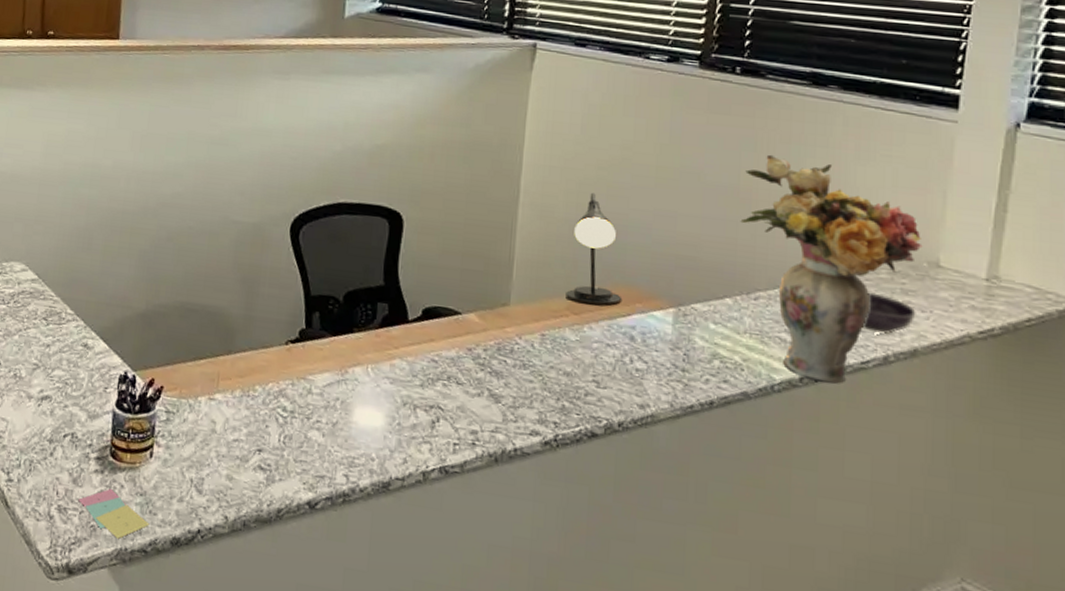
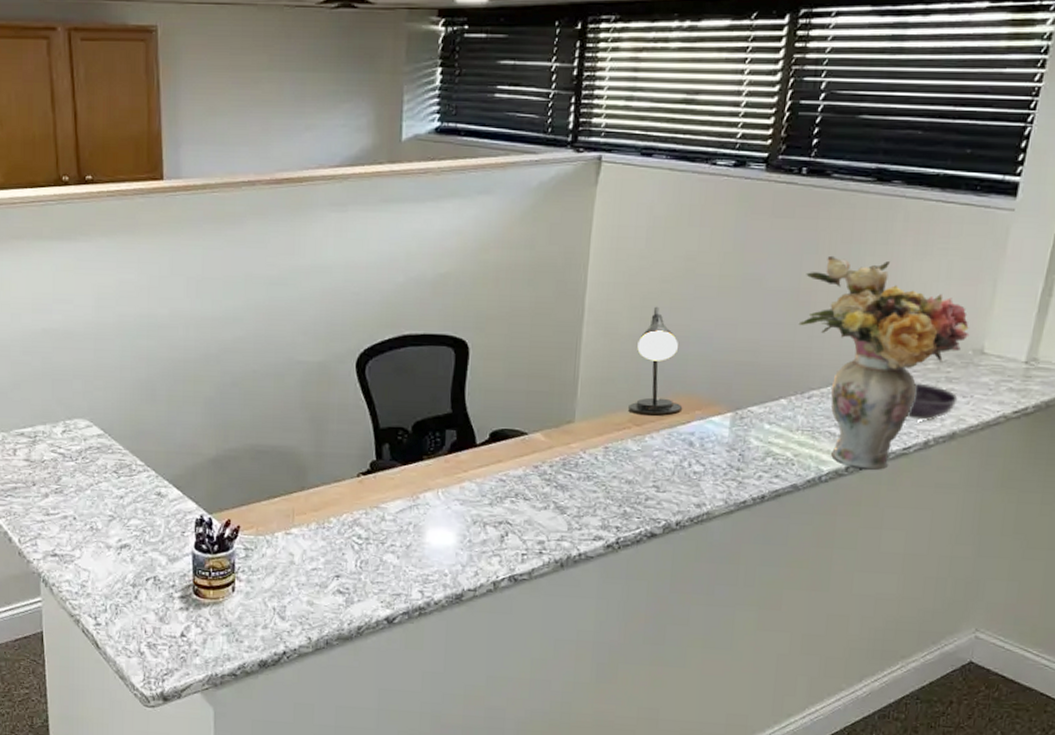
sticky notes: present [78,488,150,539] -> none [166,622,237,666]

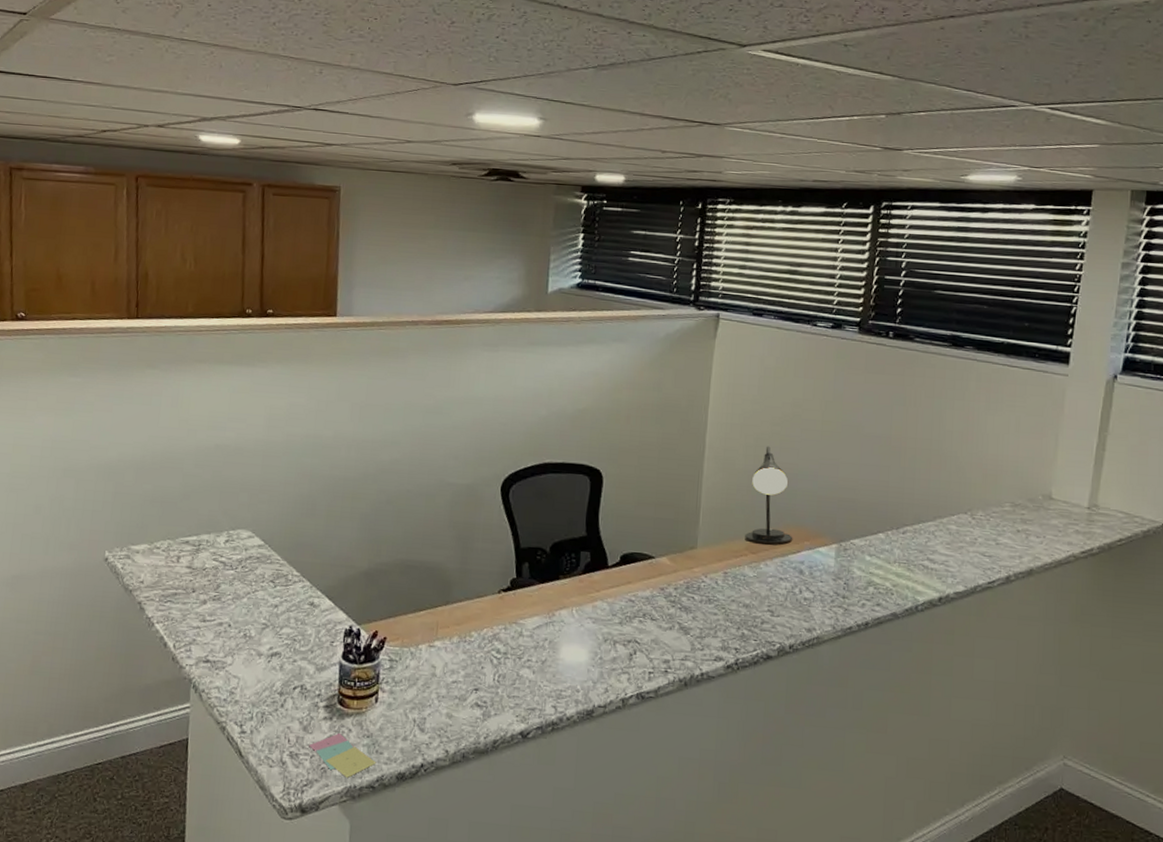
sticky notes: none [166,622,237,666] -> present [309,732,376,778]
flower arrangement: present [798,255,970,471] -> none [891,407,1039,603]
bowl: present [906,383,958,422] -> none [989,523,1033,559]

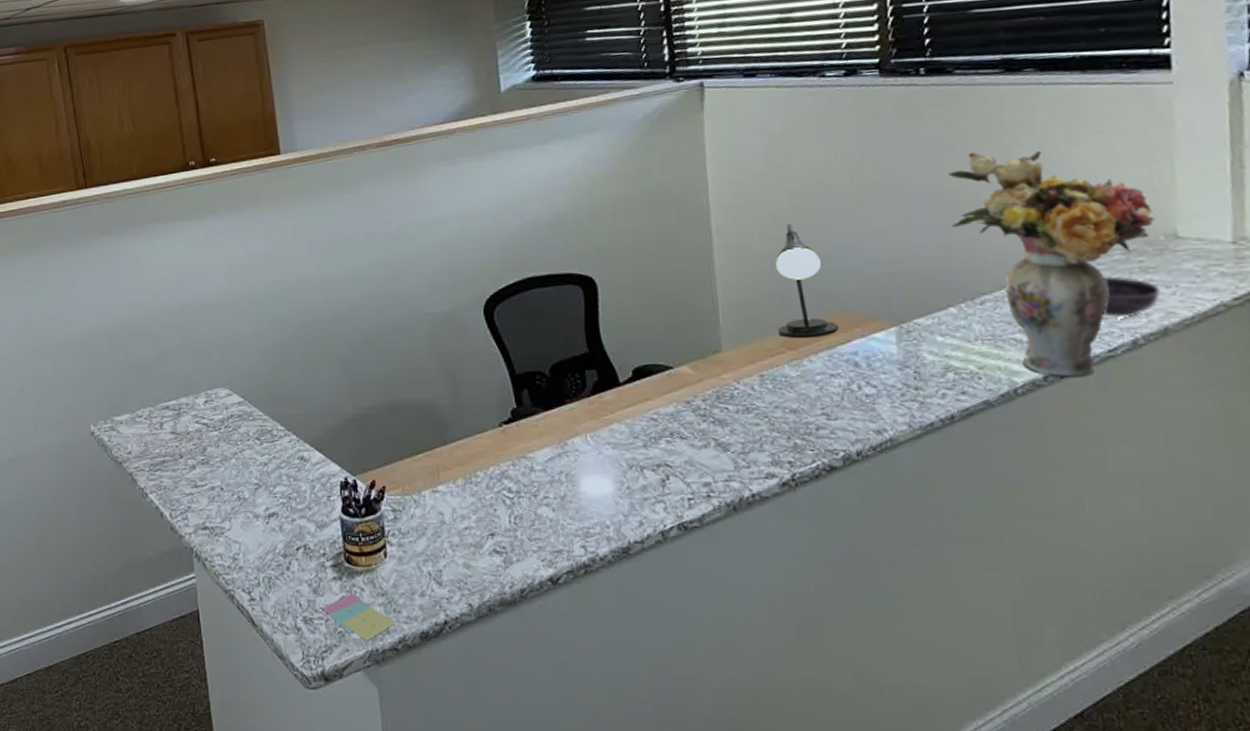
flower arrangement: none [891,407,1039,603] -> present [948,151,1156,379]
bowl: none [989,523,1033,559] -> present [1102,276,1161,319]

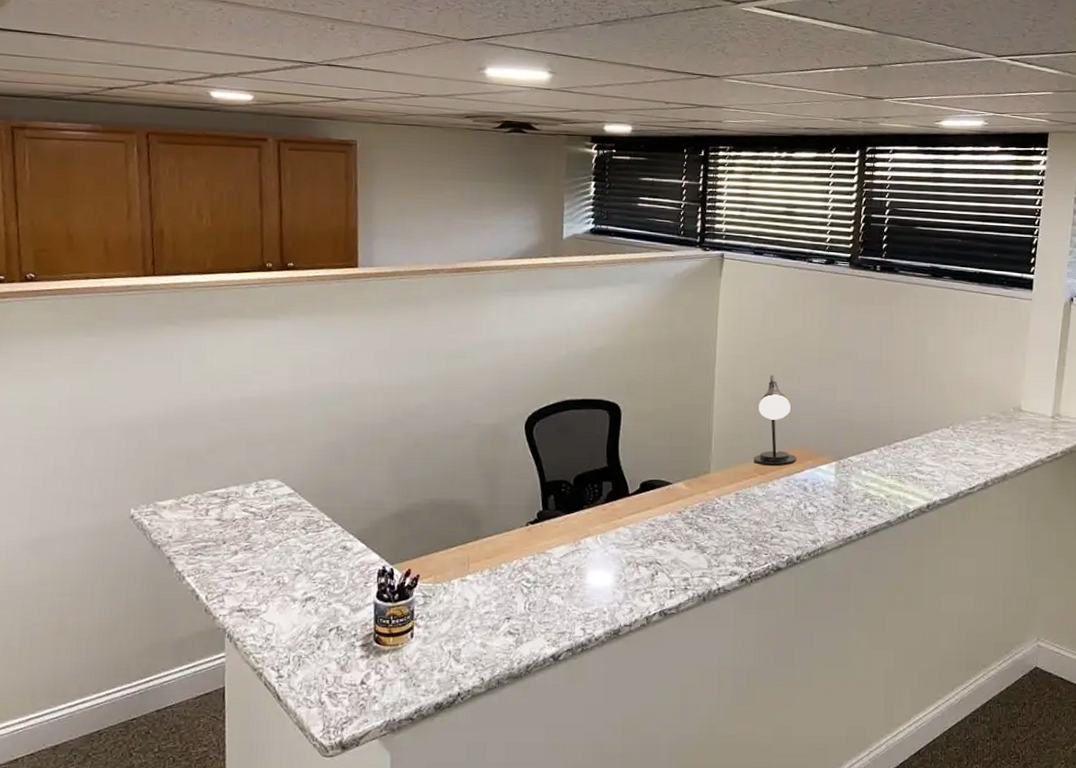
sticky notes: present [322,593,396,641] -> none [347,669,414,712]
flower arrangement: present [948,151,1156,379] -> none [882,334,1010,508]
bowl: present [1102,276,1161,319] -> none [969,435,1006,466]

